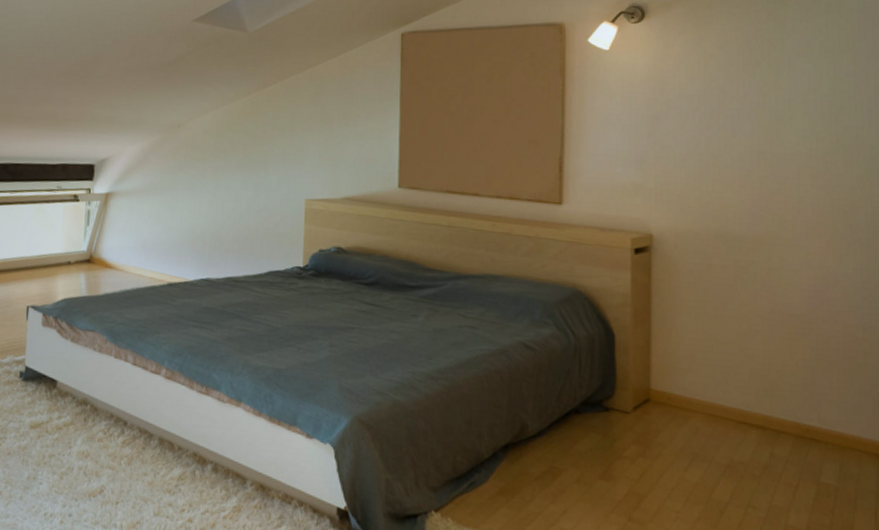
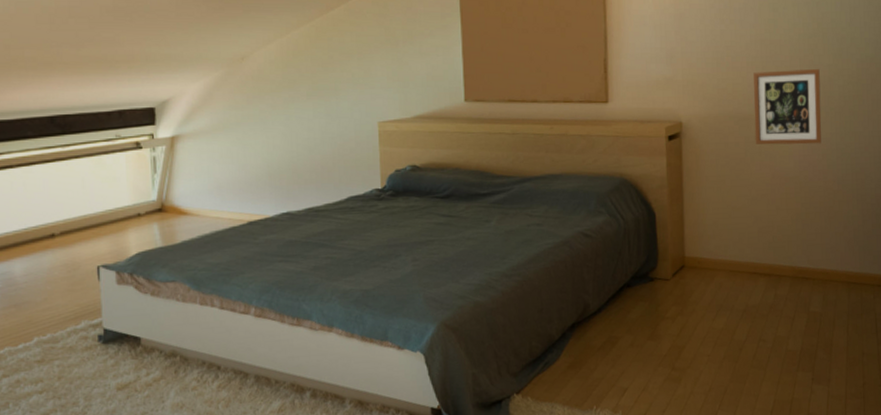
picture frame: none [747,187,841,280] -> present [753,69,822,145]

